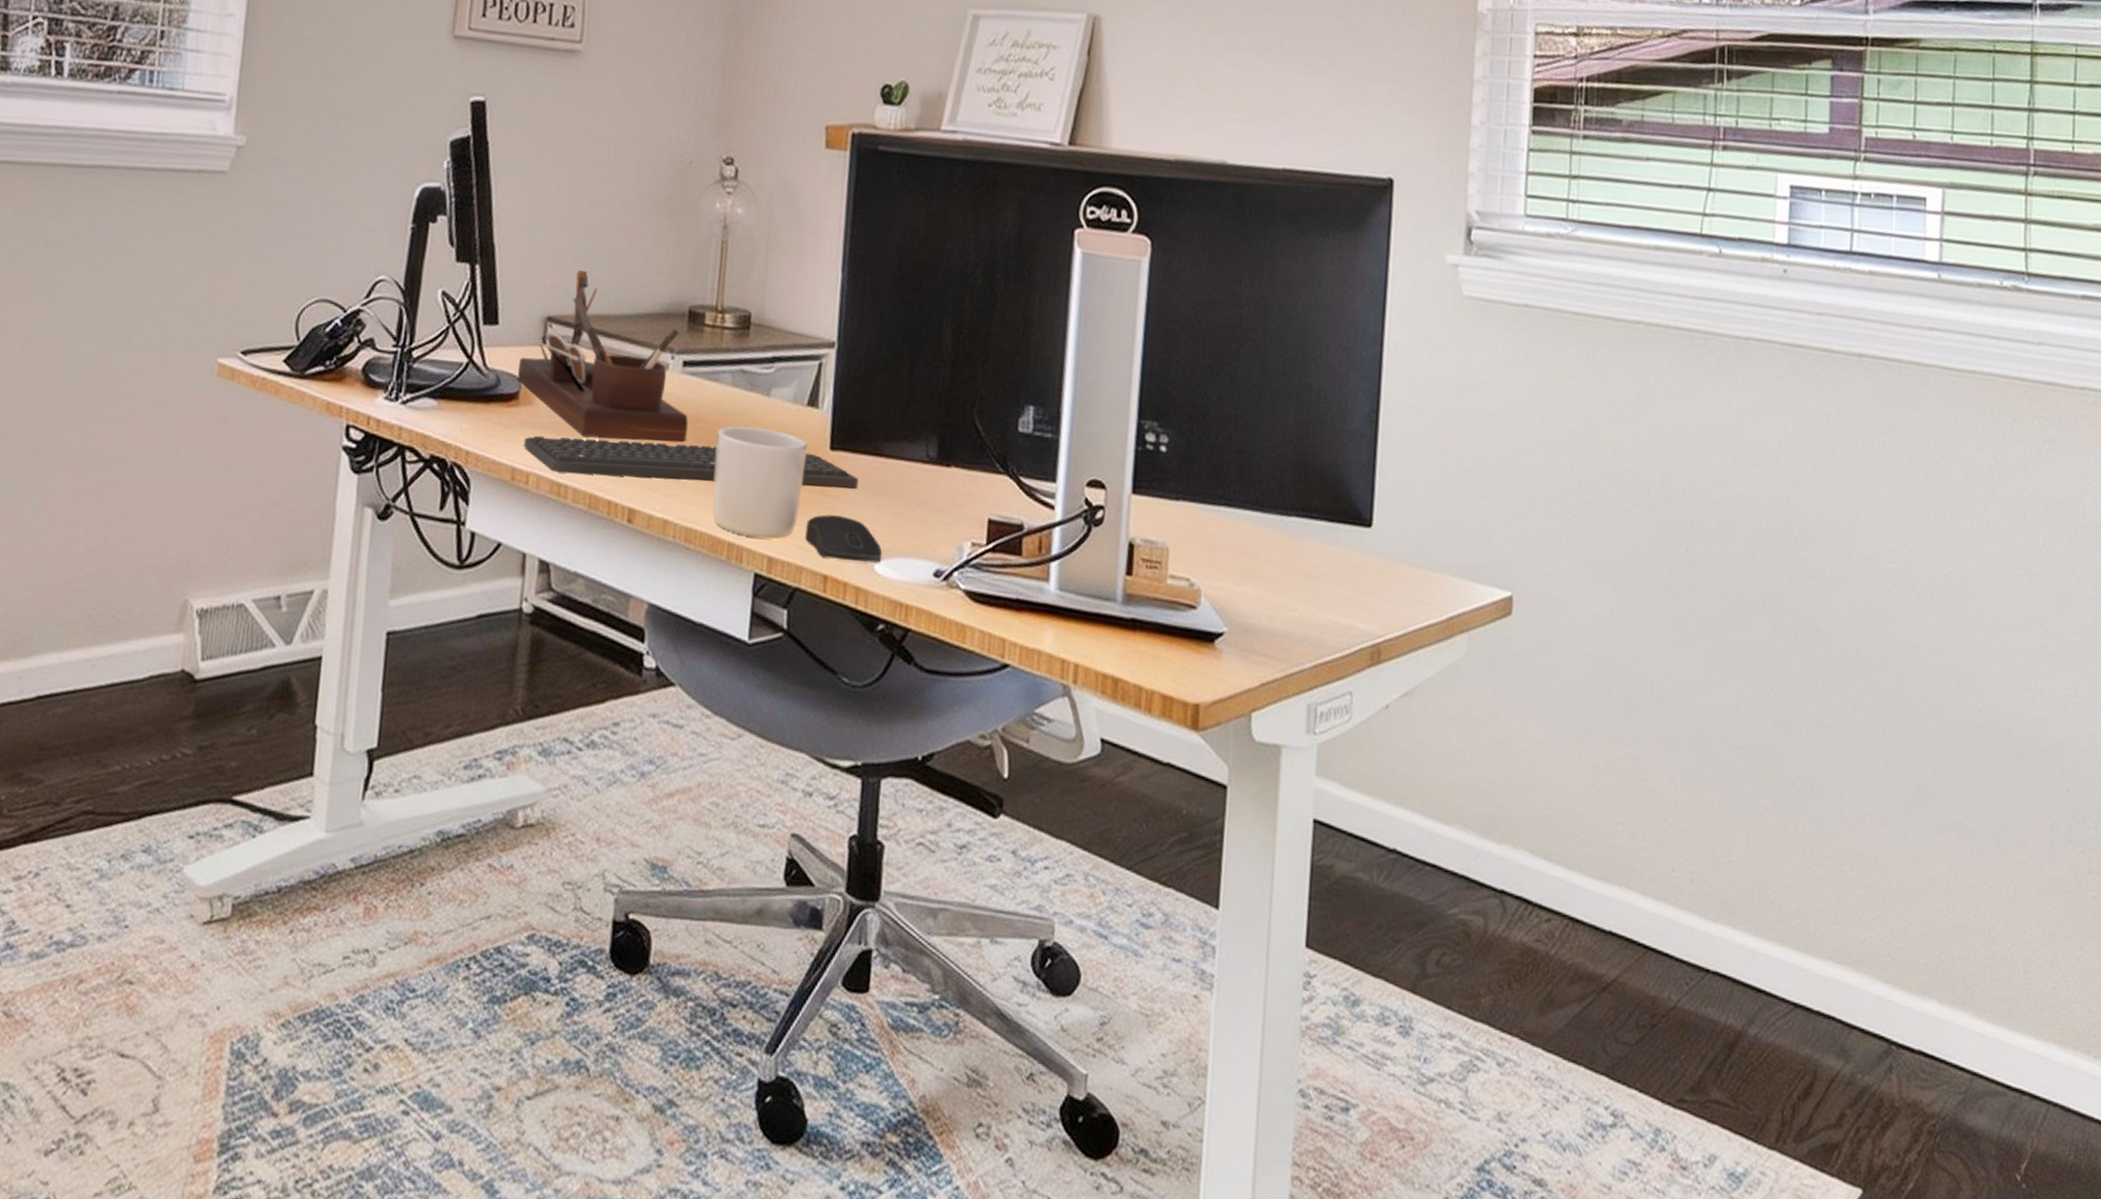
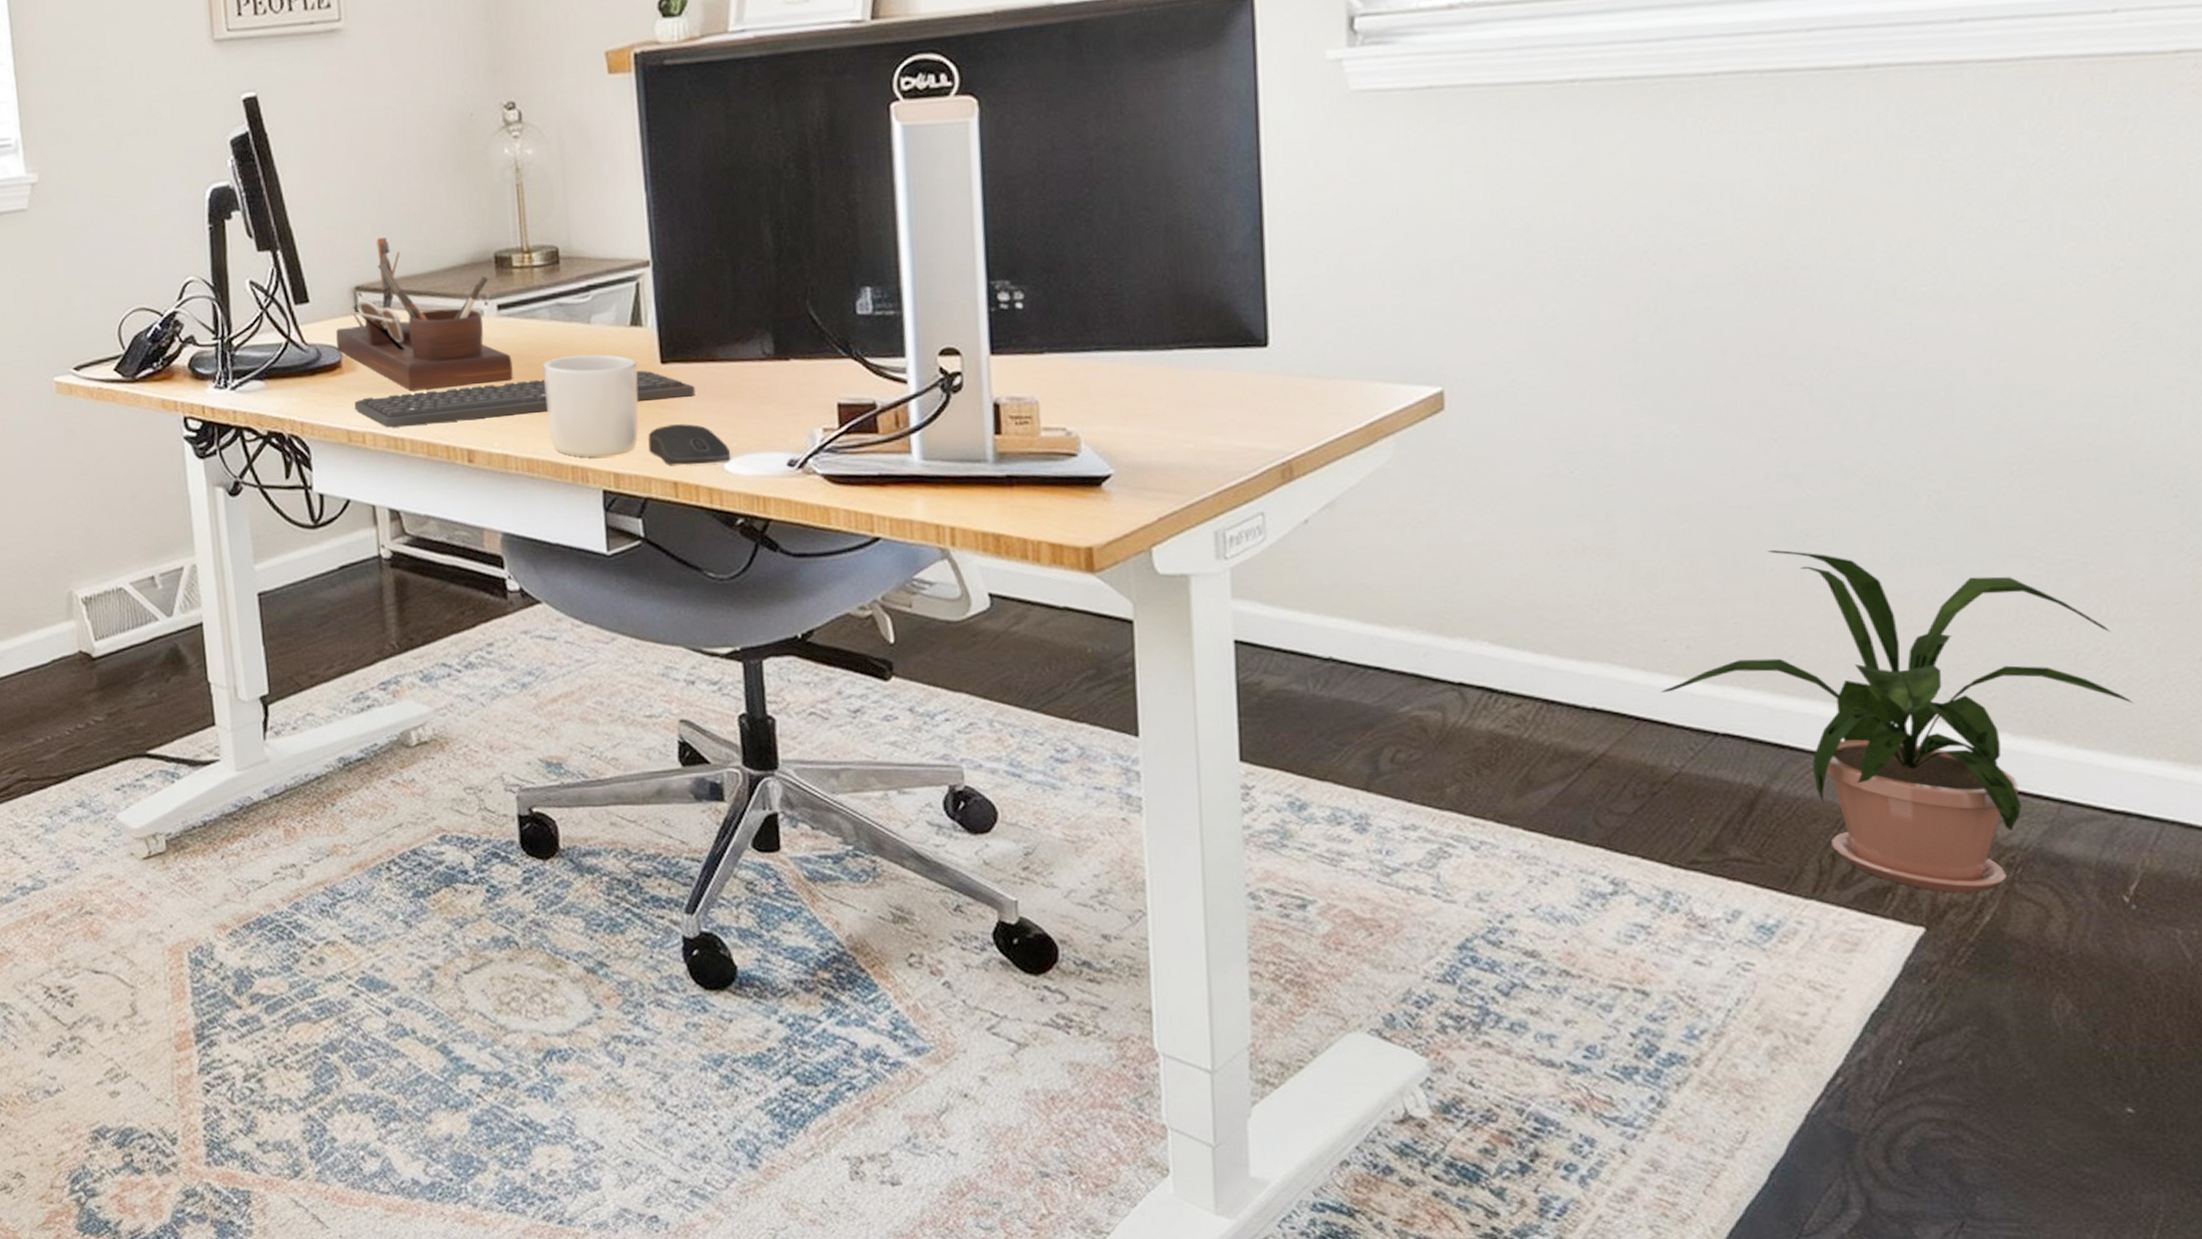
house plant: none [1666,794,2031,1158] -> present [1661,550,2134,893]

